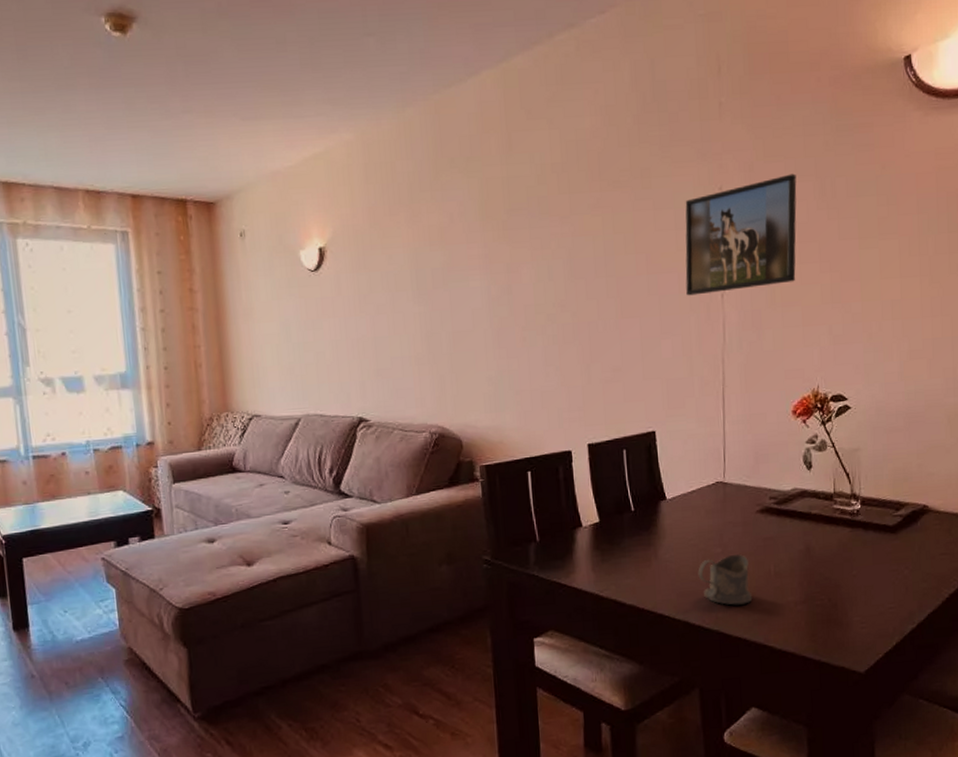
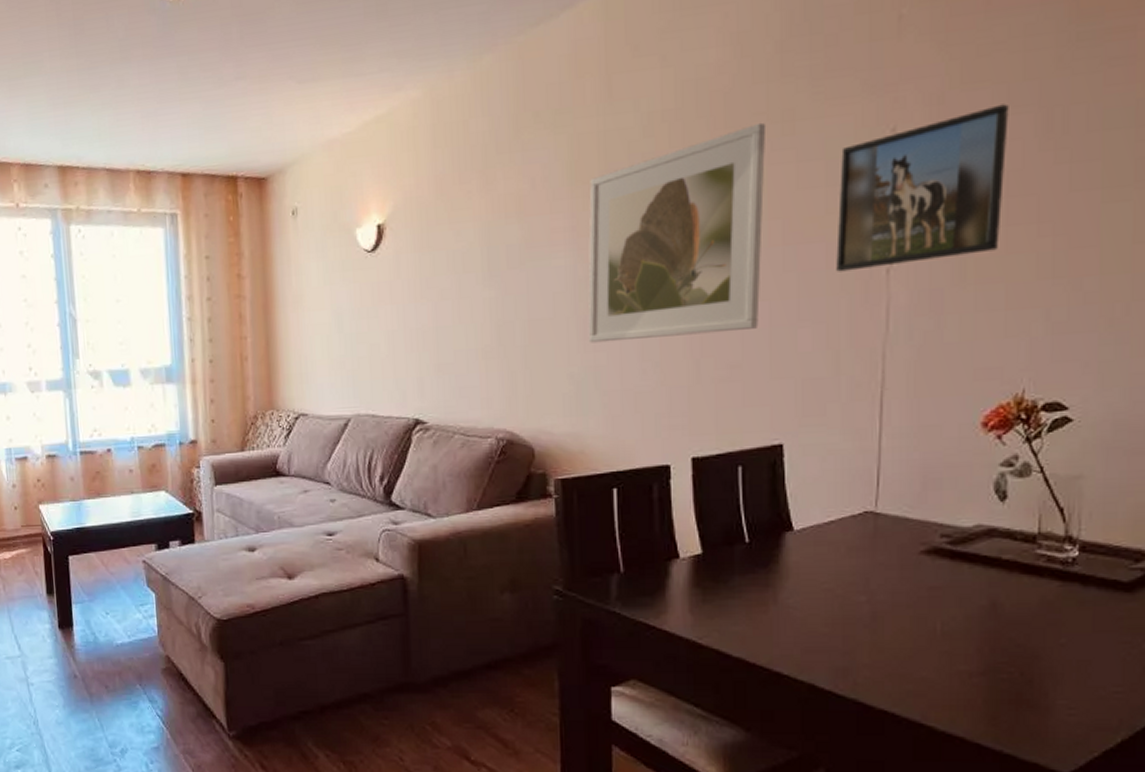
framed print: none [498,177,633,351] -> present [588,122,767,343]
tea glass holder: present [698,554,753,605] -> none [831,606,908,670]

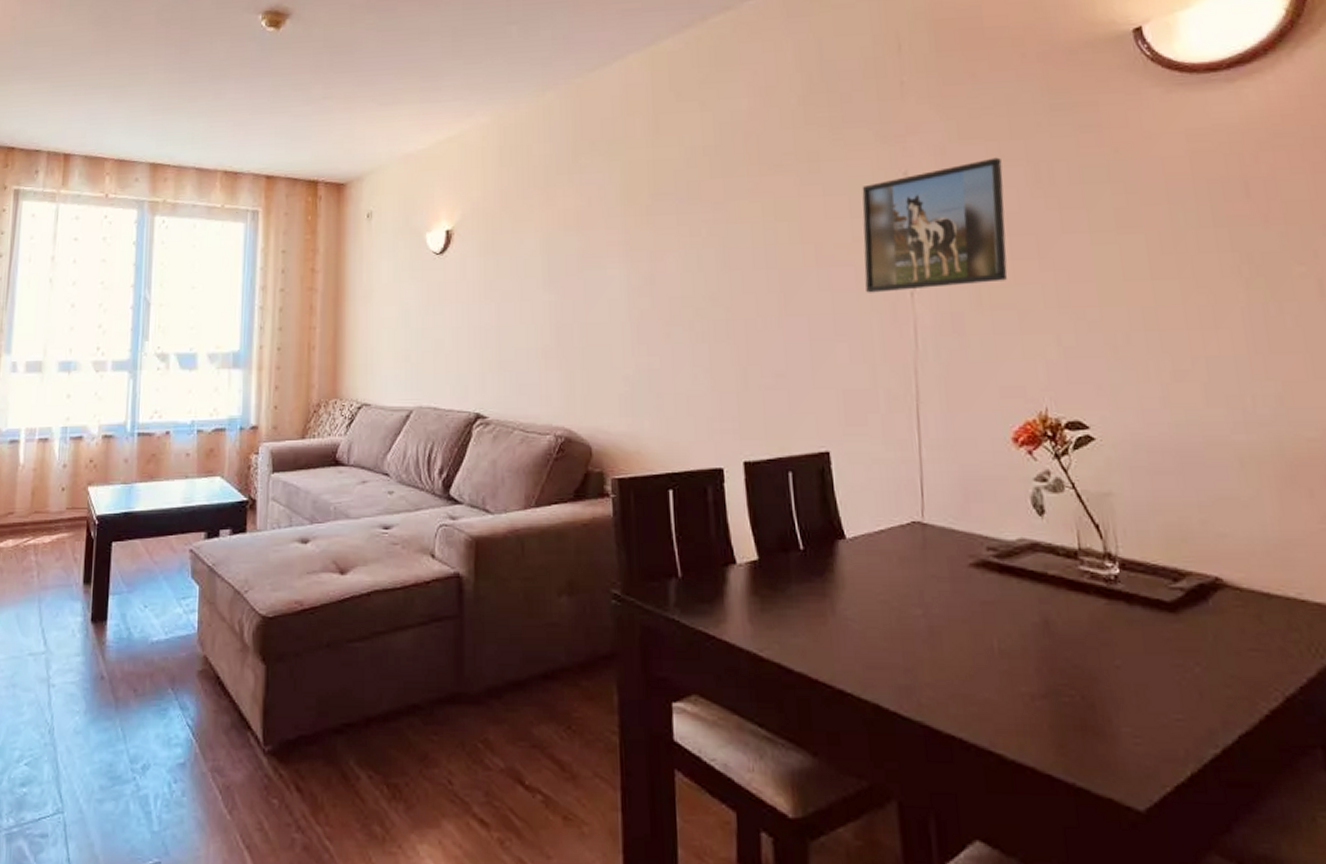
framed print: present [588,122,767,343] -> none [641,161,799,348]

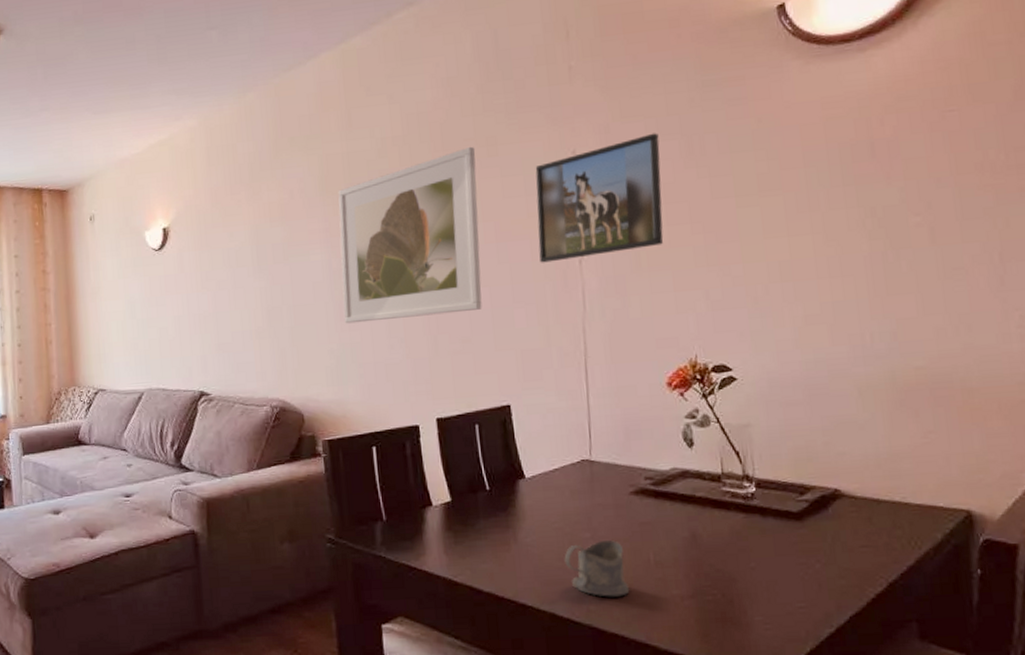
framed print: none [641,161,799,348] -> present [338,146,482,324]
tea glass holder: none [890,620,970,690] -> present [564,540,630,597]

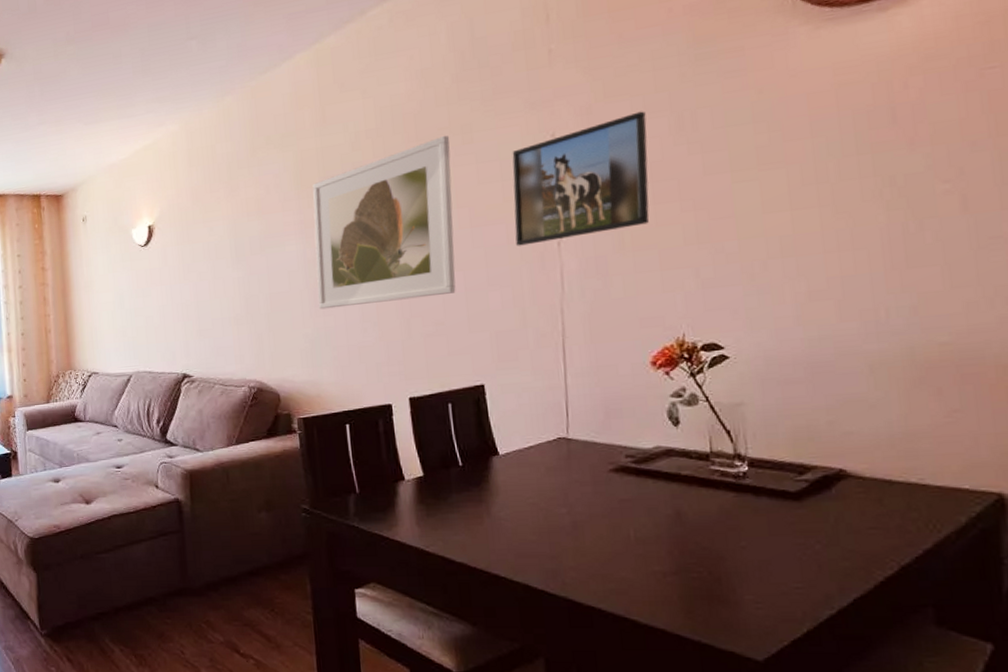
tea glass holder: present [564,540,630,597] -> none [538,516,608,571]

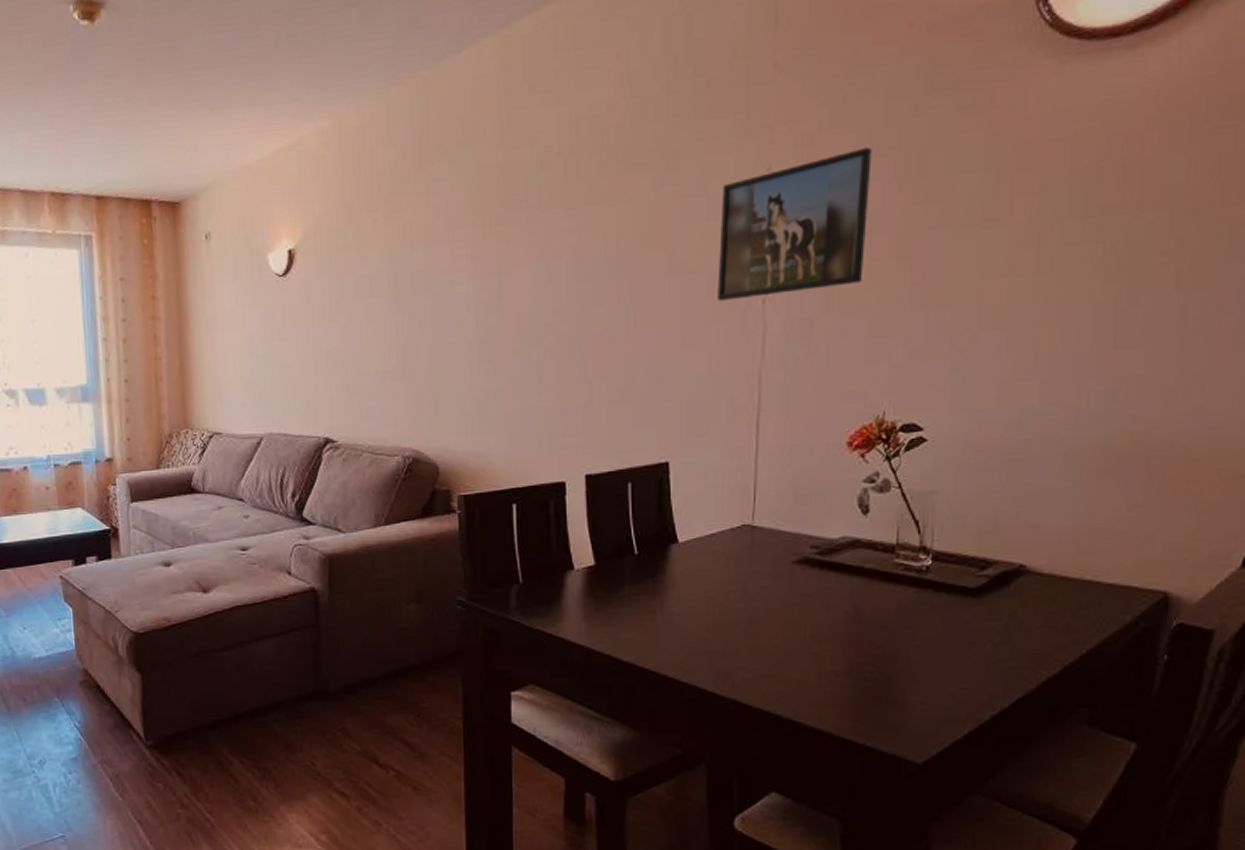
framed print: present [312,135,456,310] -> none [489,159,654,366]

